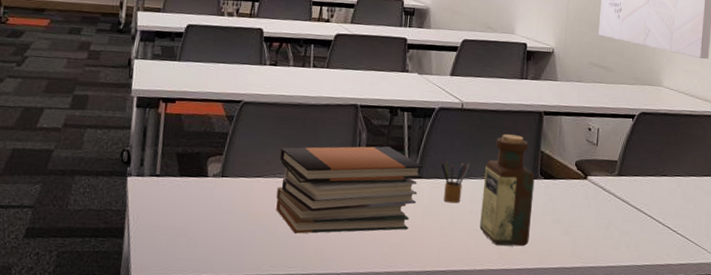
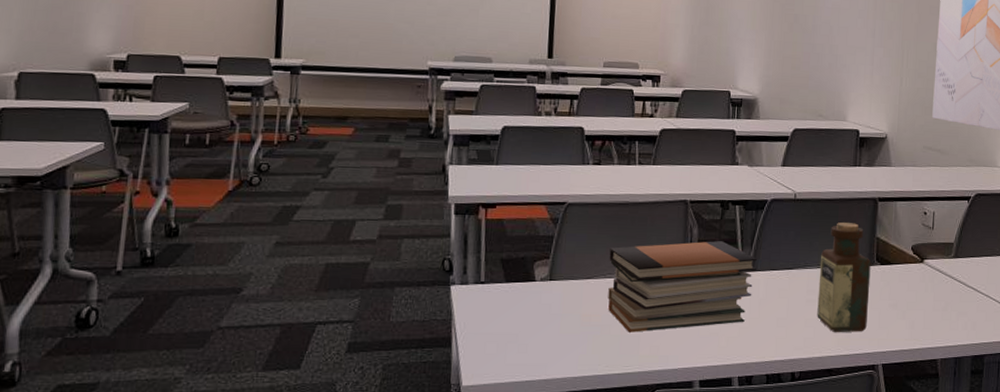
pencil box: present [441,159,471,204] -> none [776,250,806,294]

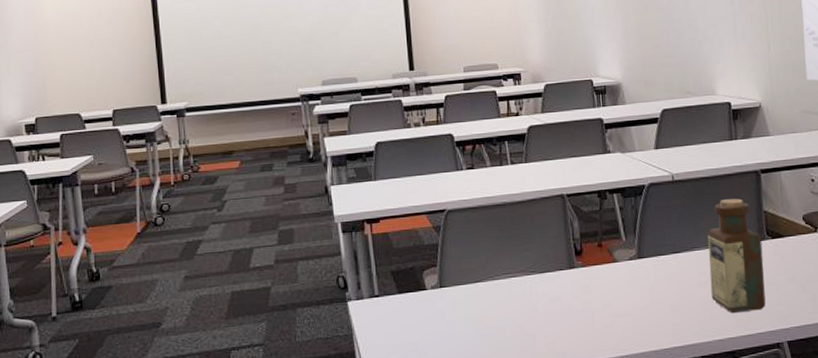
book stack: present [608,241,758,332] -> none [494,231,644,332]

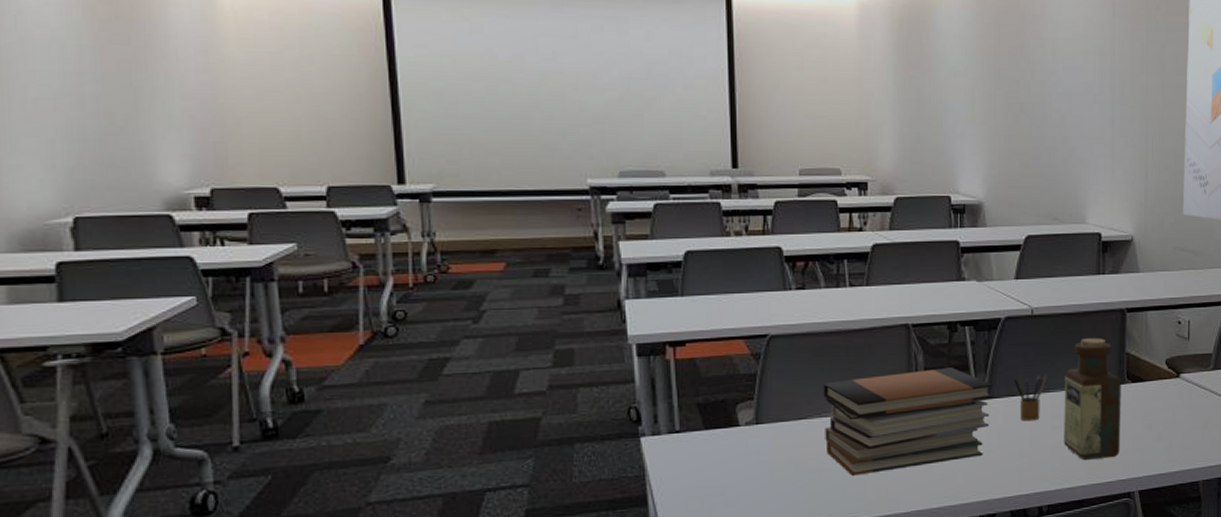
book stack: none [494,231,644,332] -> present [823,367,994,476]
pencil box: none [661,233,692,278] -> present [1014,373,1048,421]

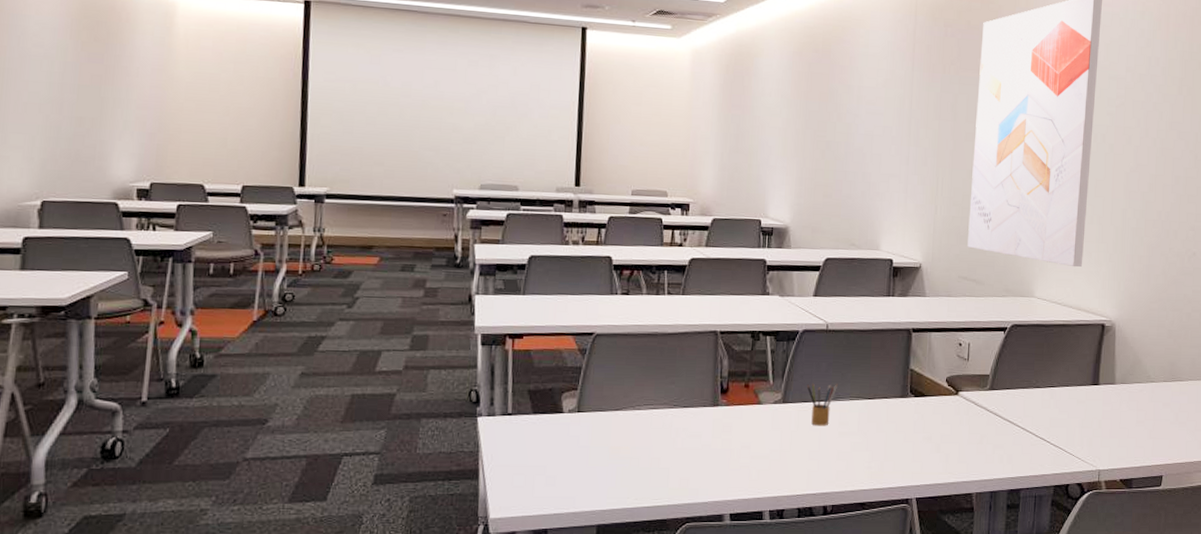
book stack: present [823,367,994,476] -> none [637,372,789,465]
bottle: present [1064,338,1122,461] -> none [849,354,905,466]

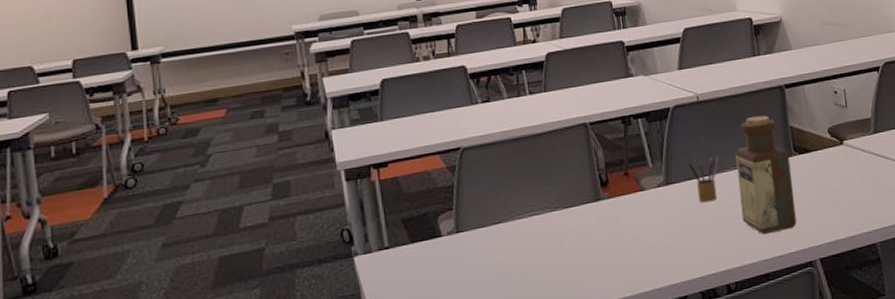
bottle: none [849,354,905,466] -> present [735,115,797,235]

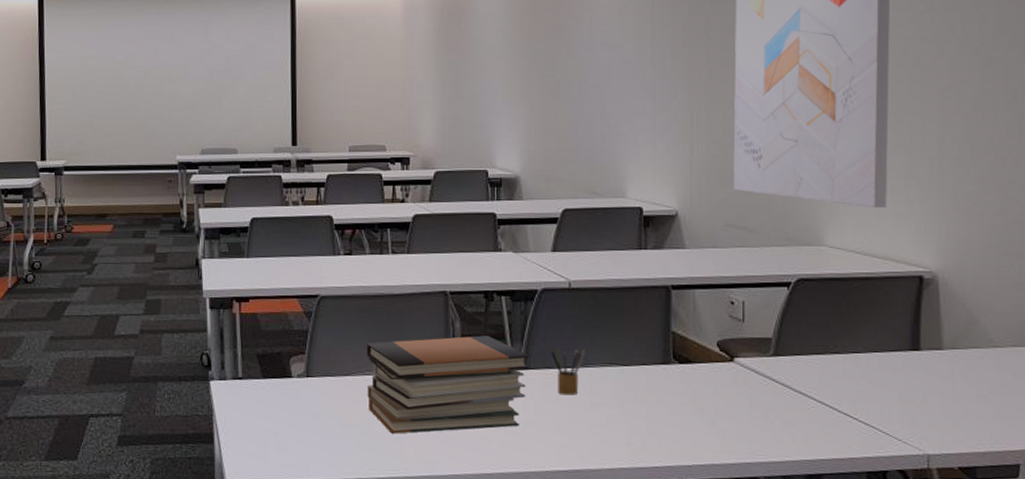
book stack: none [514,159,672,273] -> present [366,335,530,434]
bottle: present [735,115,797,235] -> none [604,314,667,442]

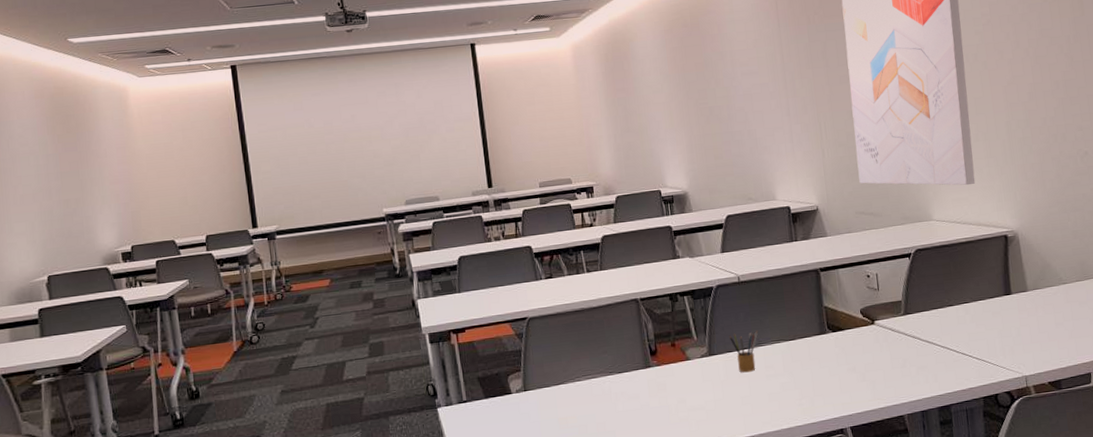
book stack: present [366,335,530,434] -> none [574,332,714,429]

